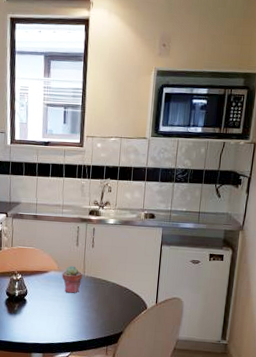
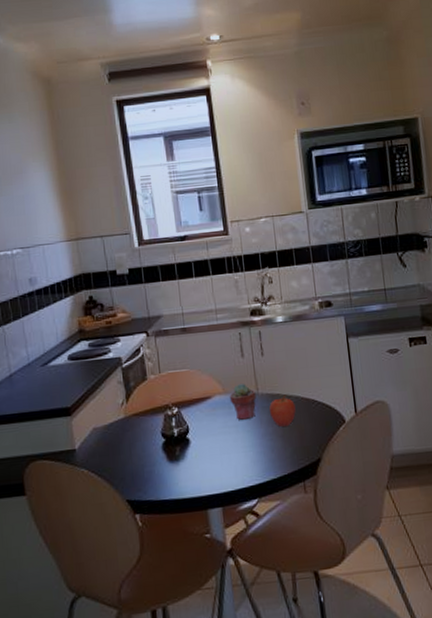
apple: none [91,280,111,305] -> present [269,394,296,427]

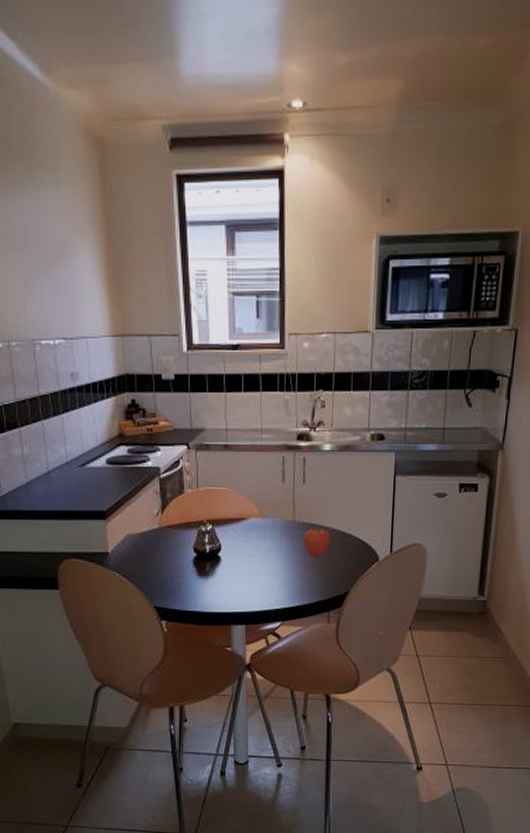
potted succulent: present [229,384,257,420] -> none [265,509,292,545]

